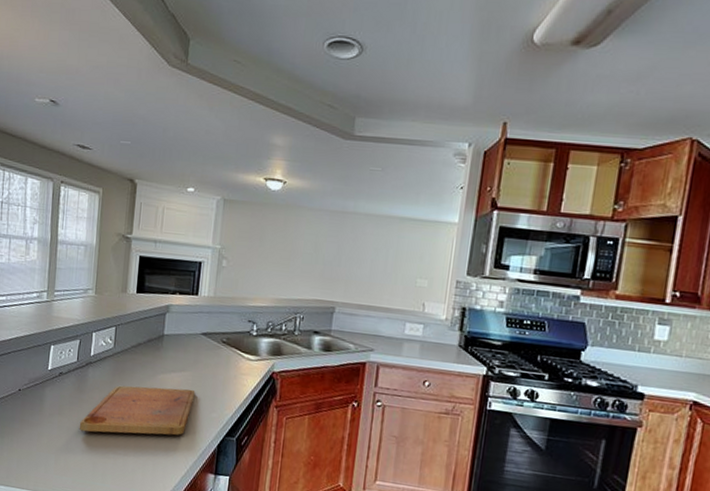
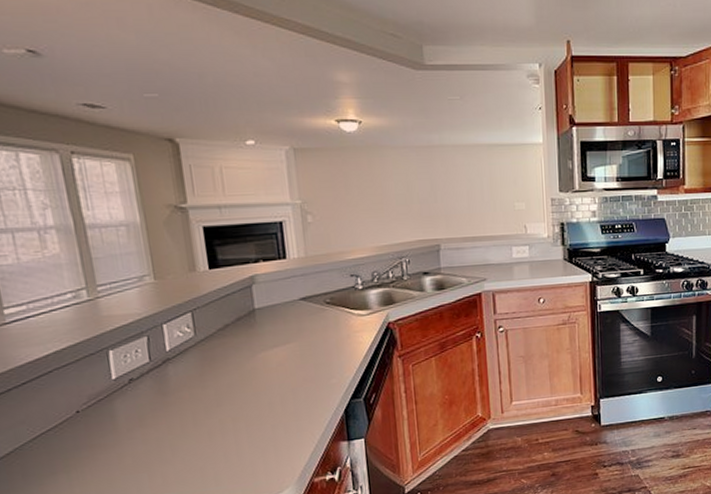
cutting board: present [79,385,196,436] -> none [170,360,308,438]

